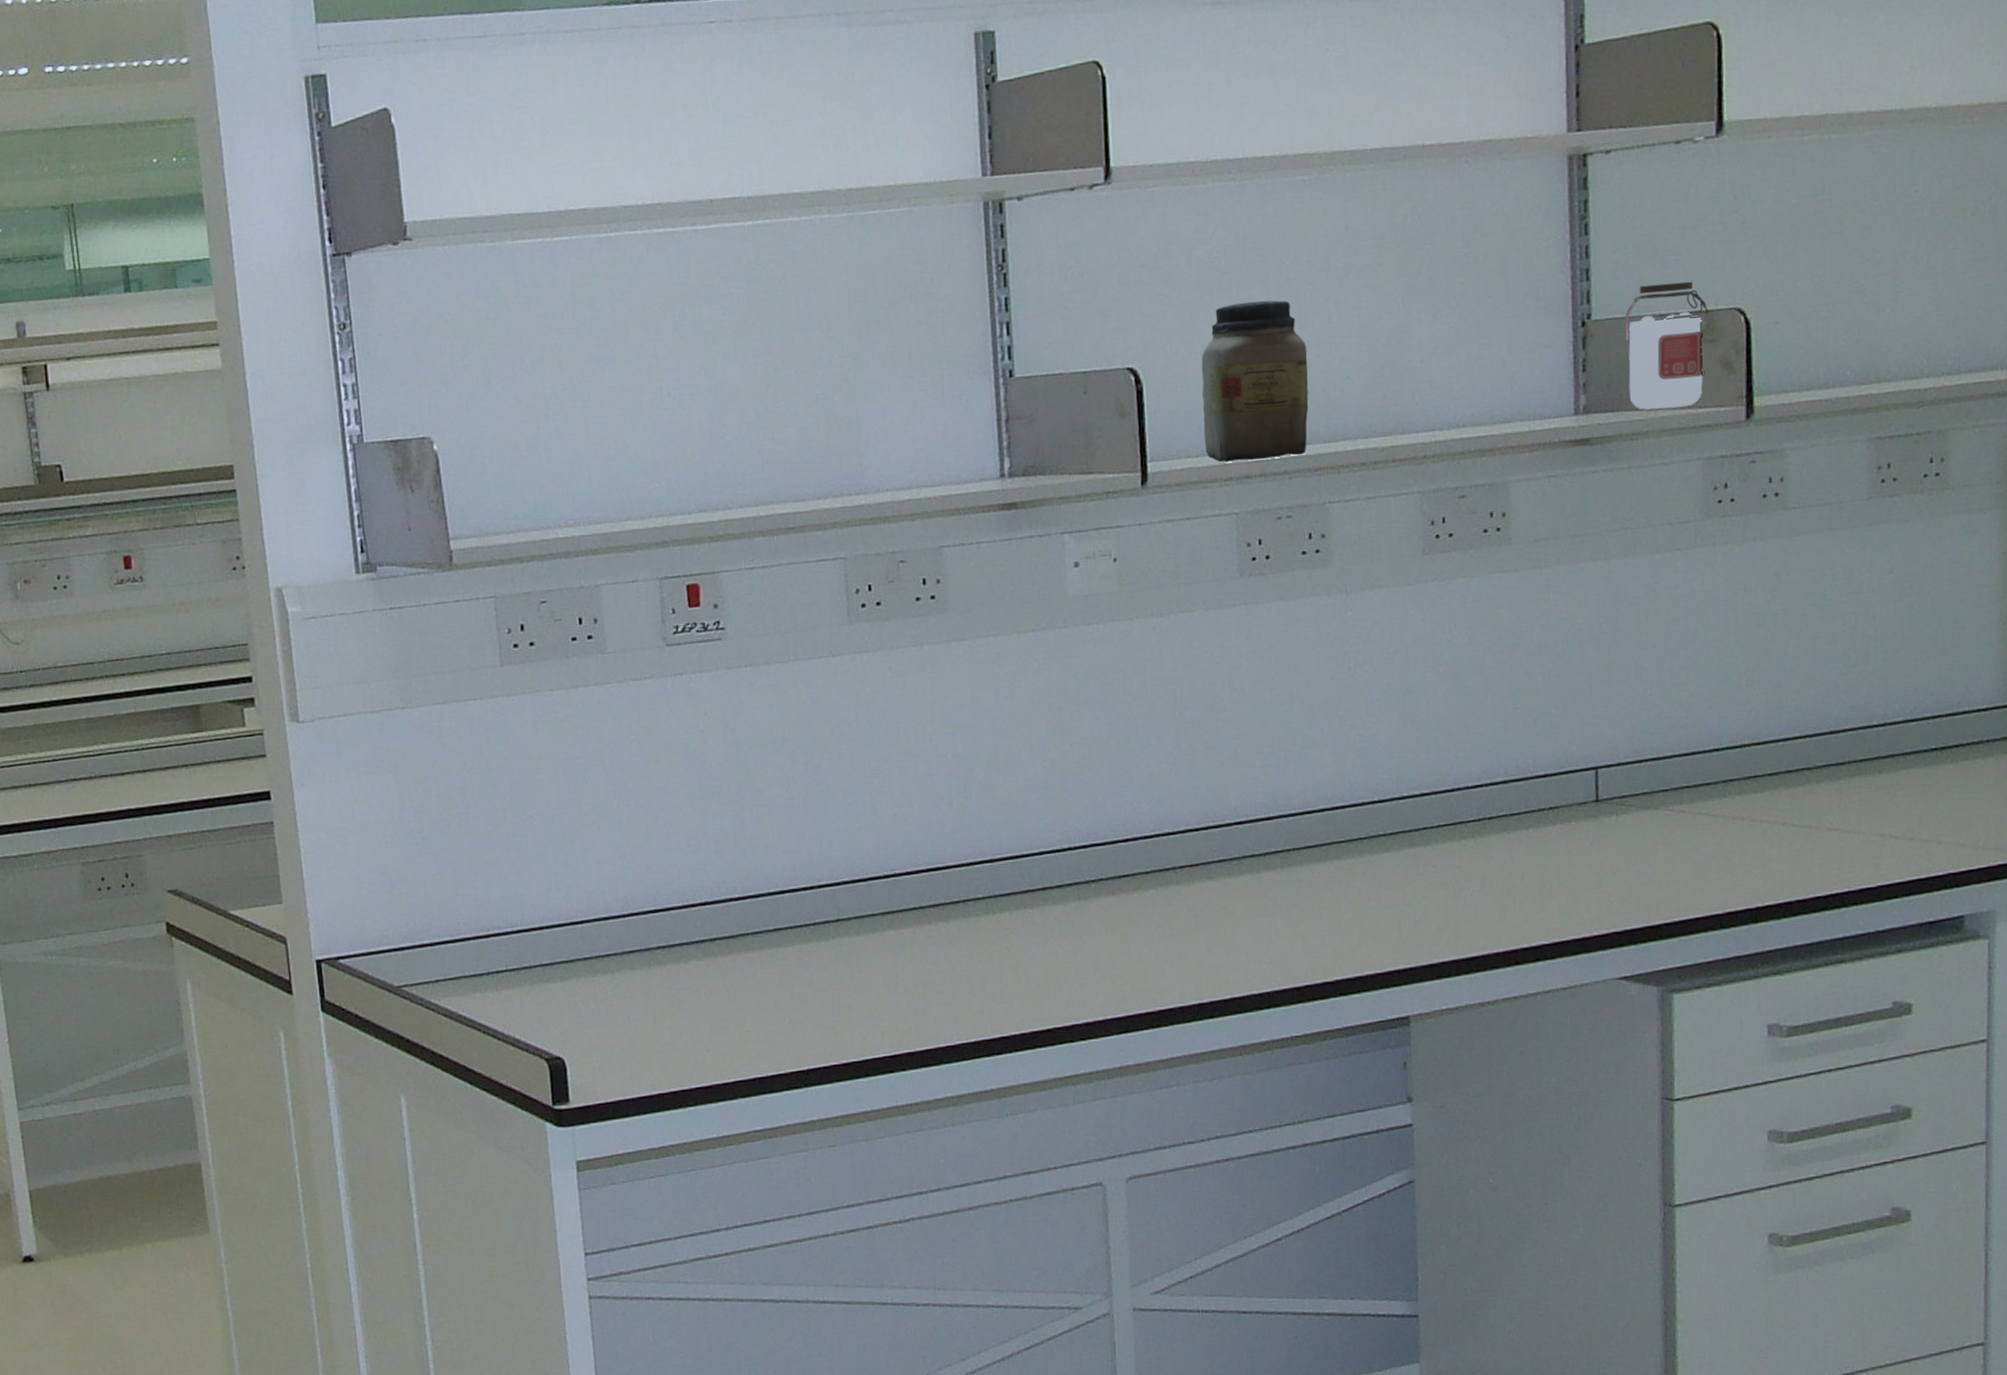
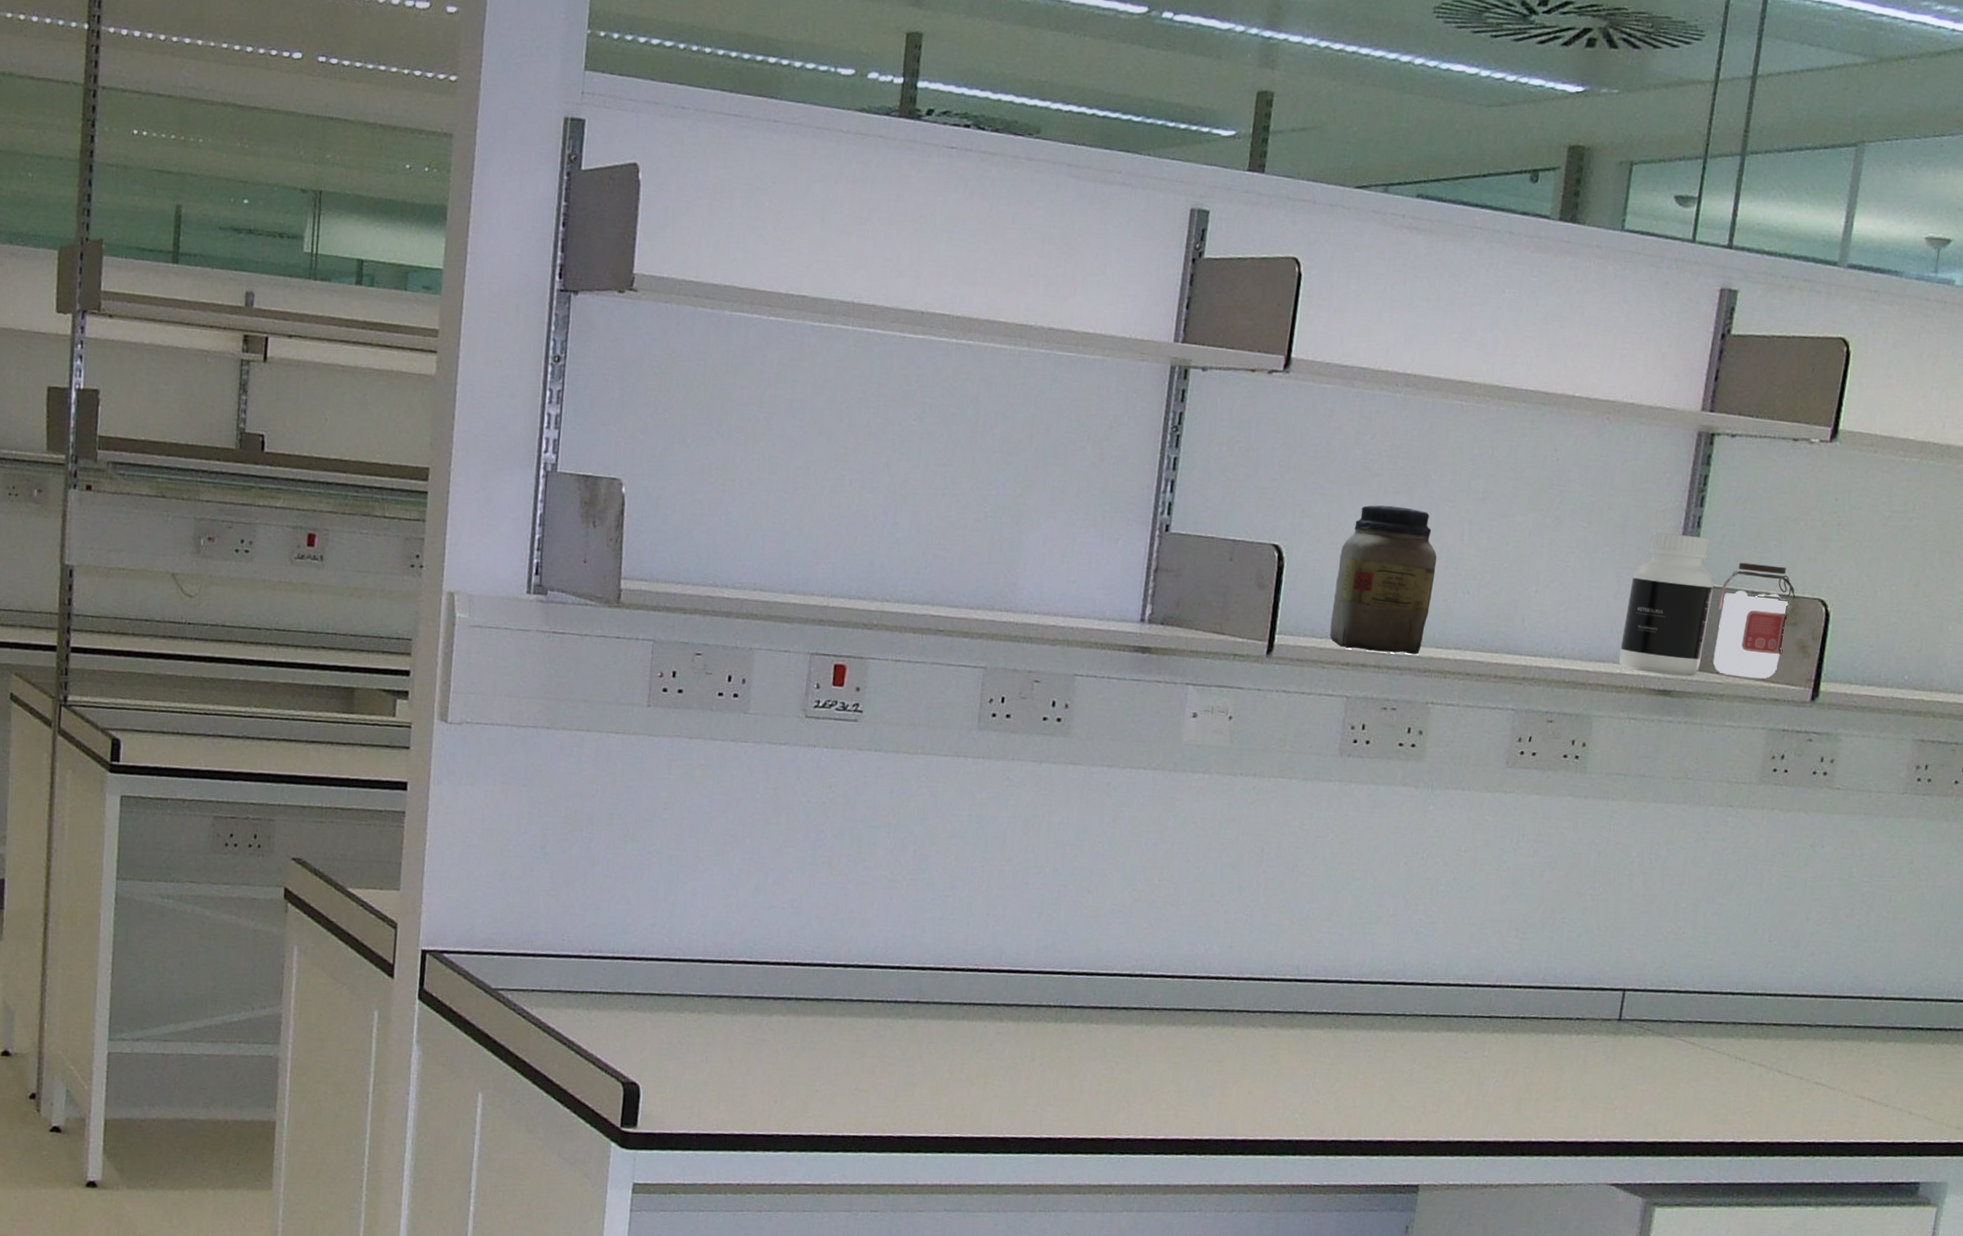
medicine bottle: none [1524,267,1617,425] -> present [1618,531,1714,677]

